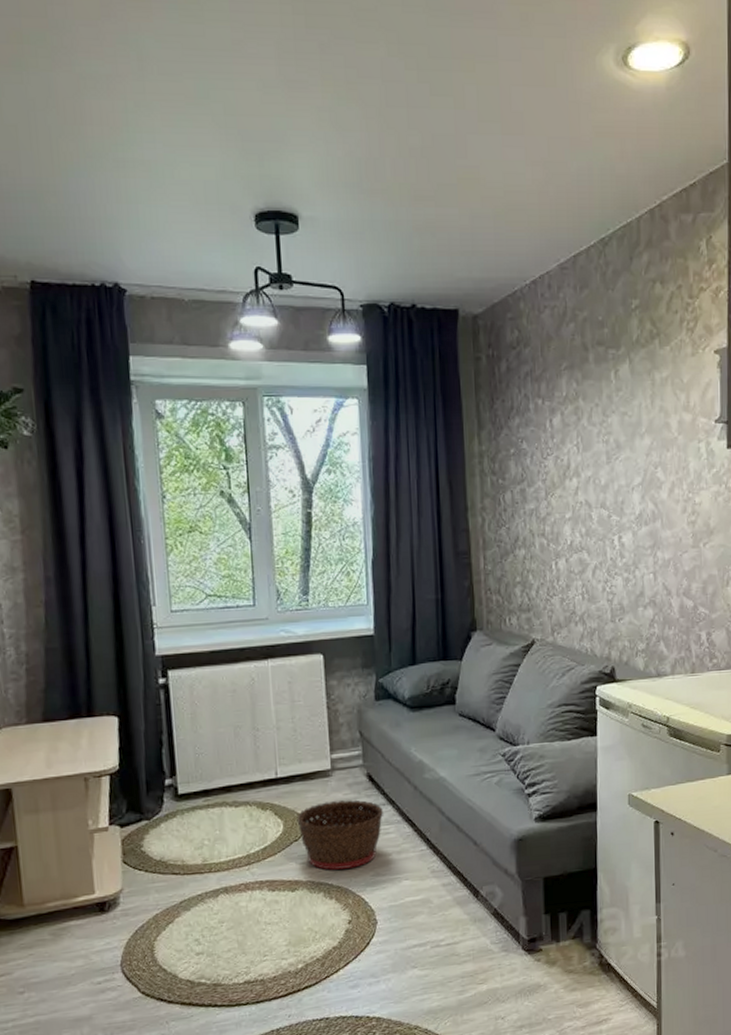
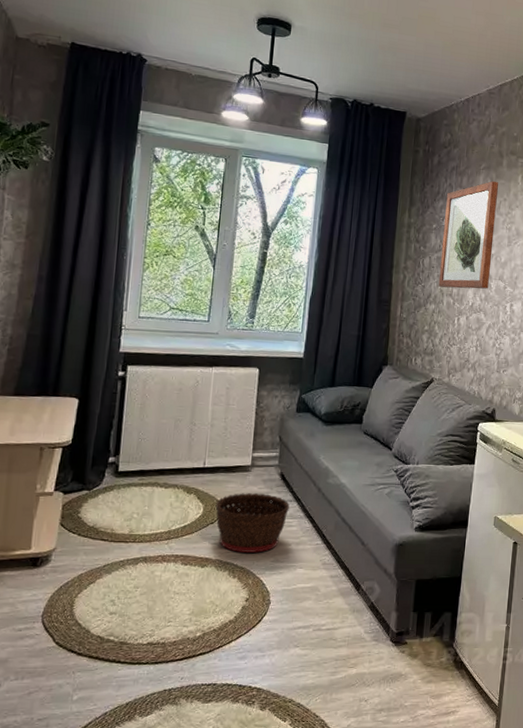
wall art: none [523,384,589,526] -> present [438,181,498,289]

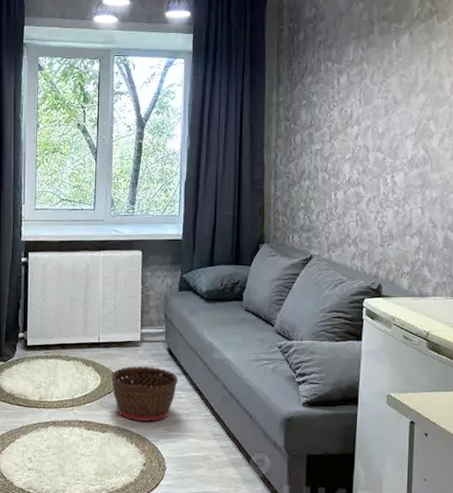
wall art: present [438,181,498,289] -> none [312,51,370,163]

